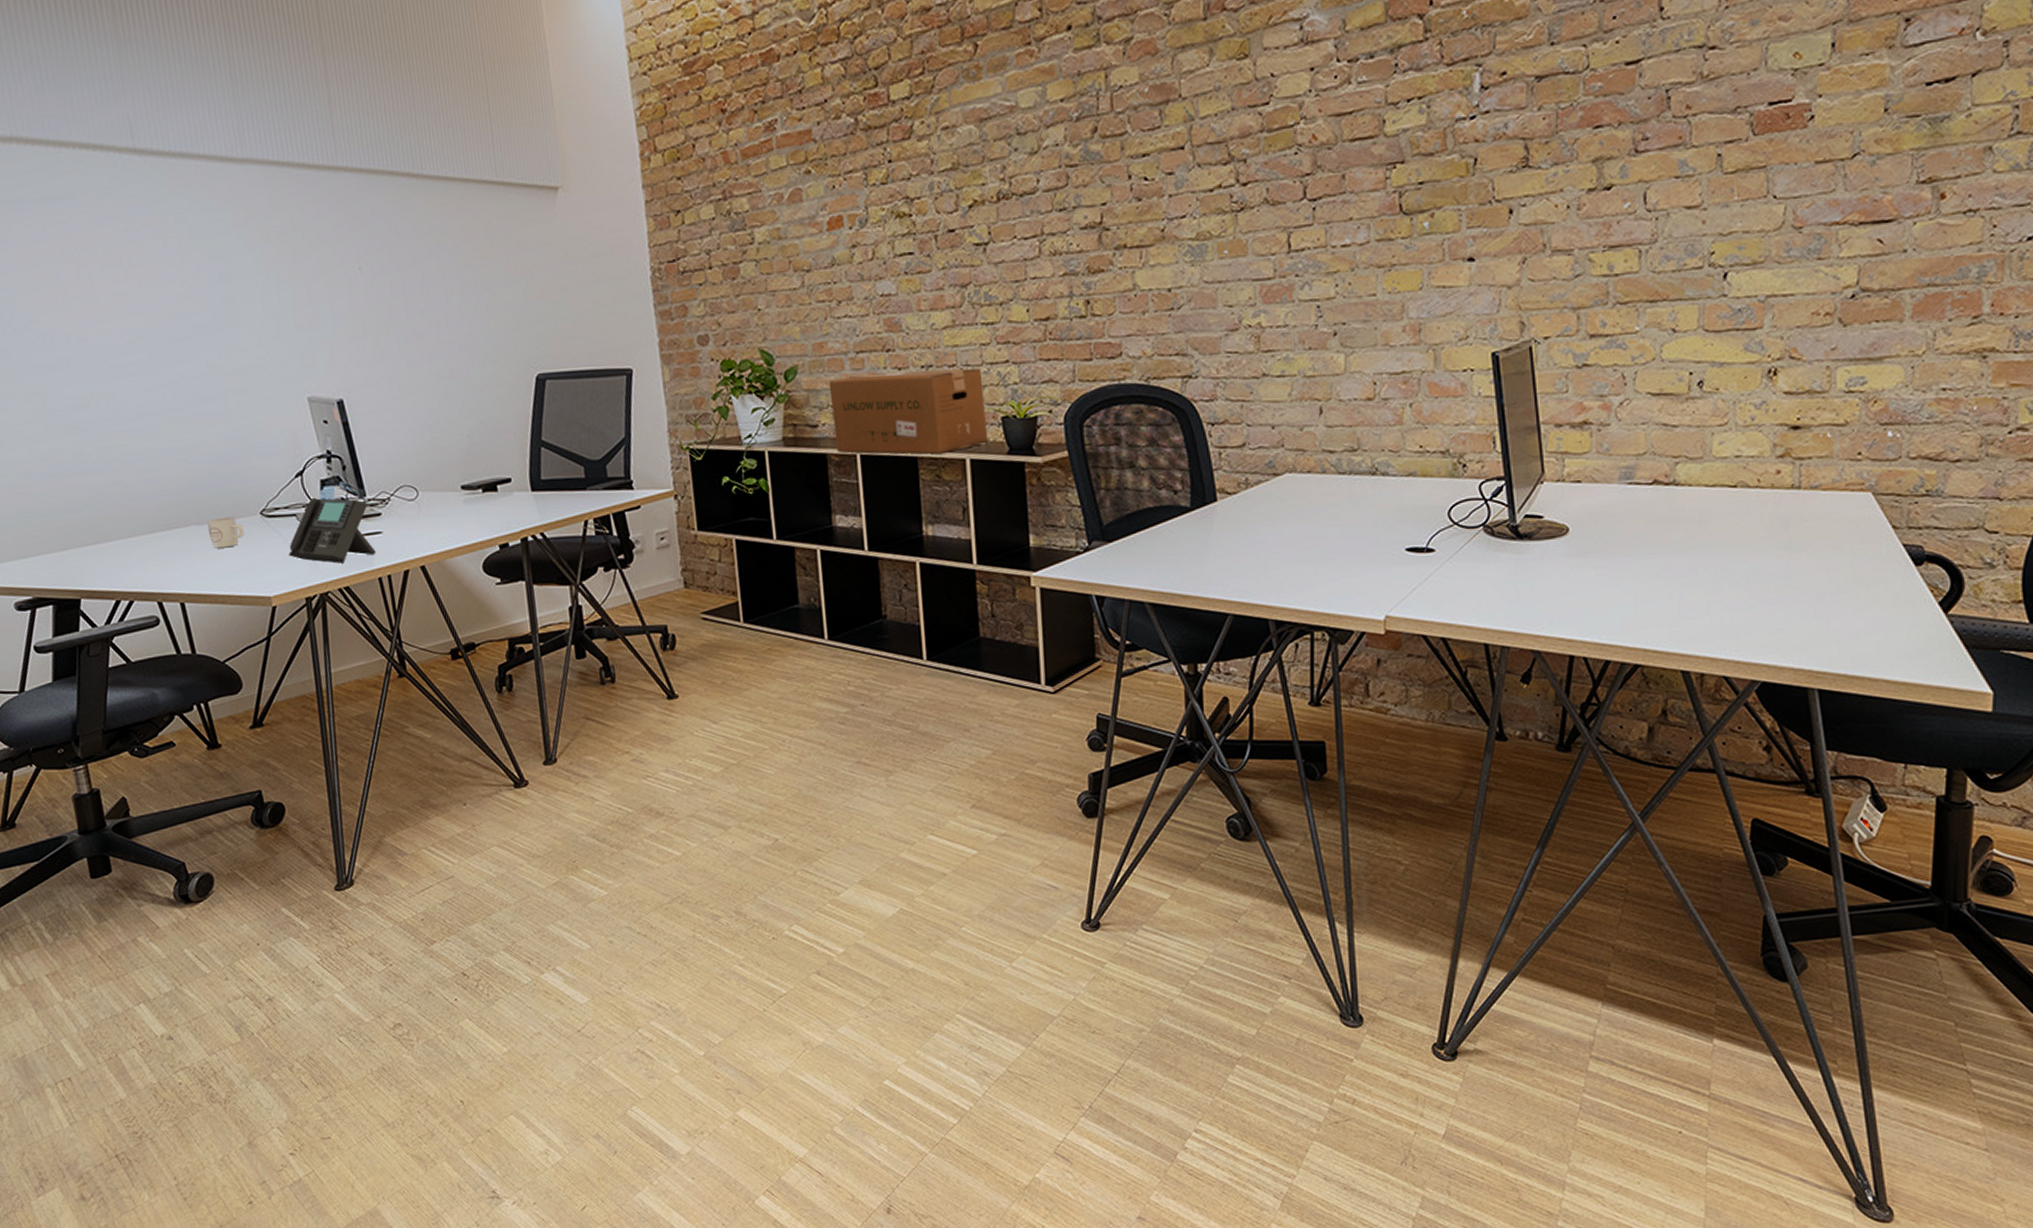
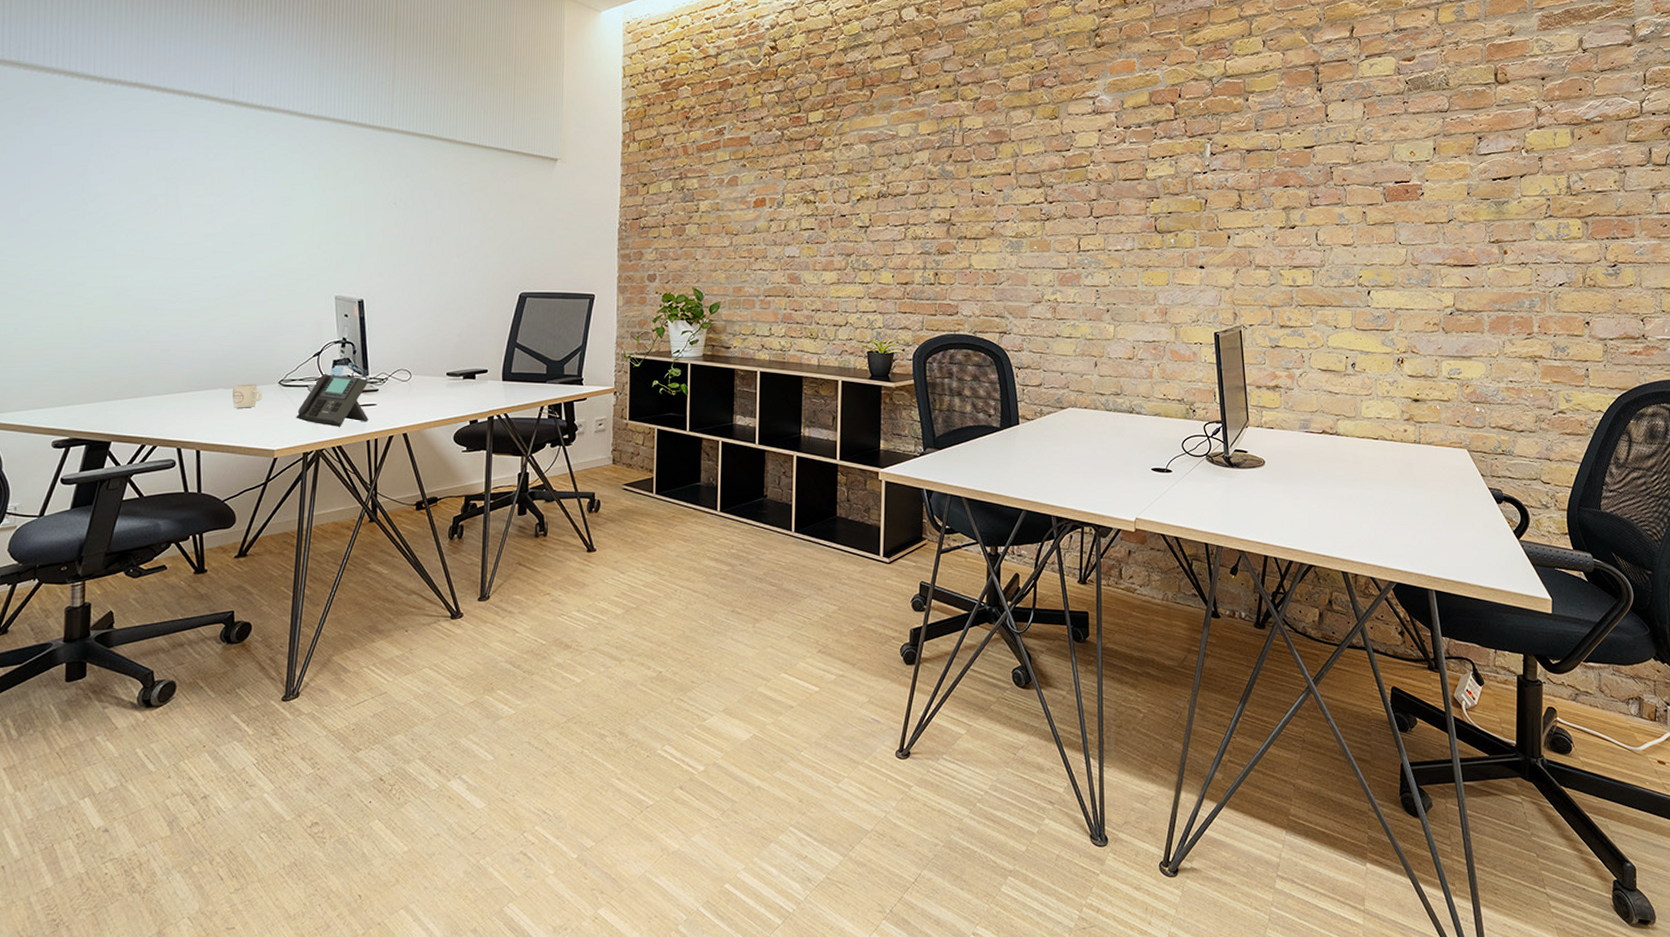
box: present [828,368,988,455] -> none [742,312,857,376]

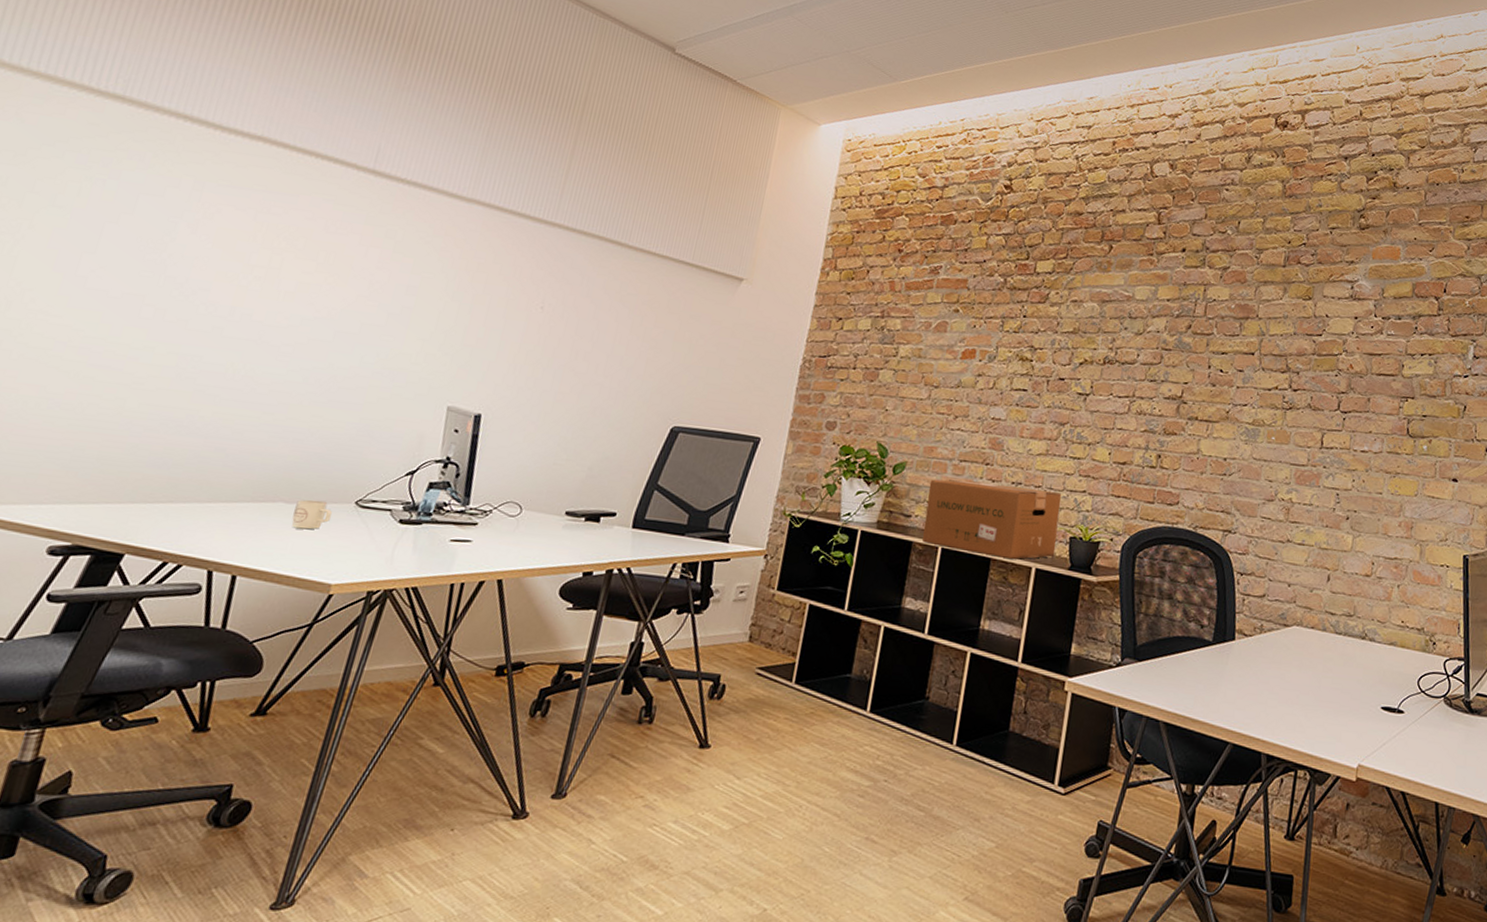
phone: present [296,373,369,427] -> none [367,497,468,564]
box: none [742,312,857,376] -> present [922,479,1062,560]

